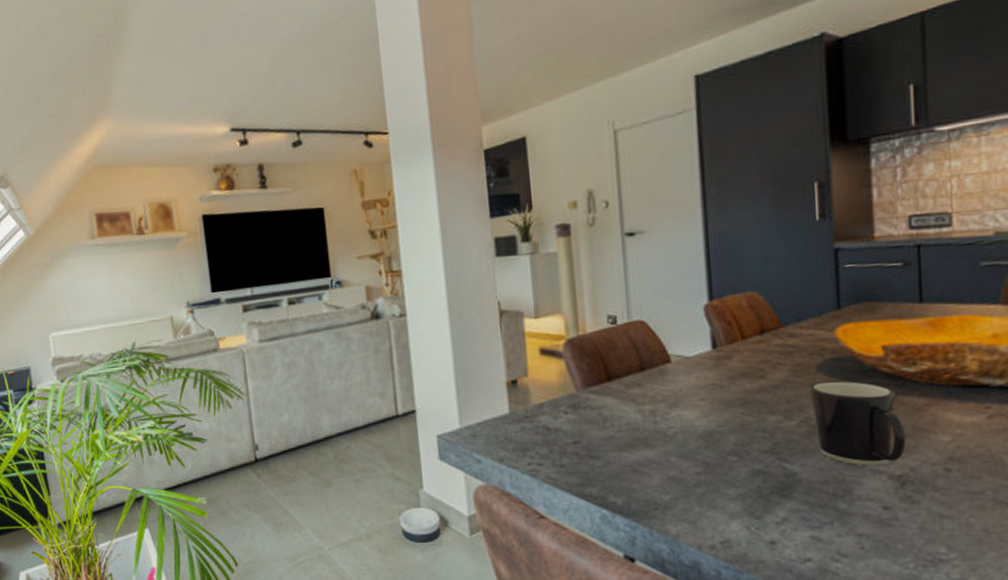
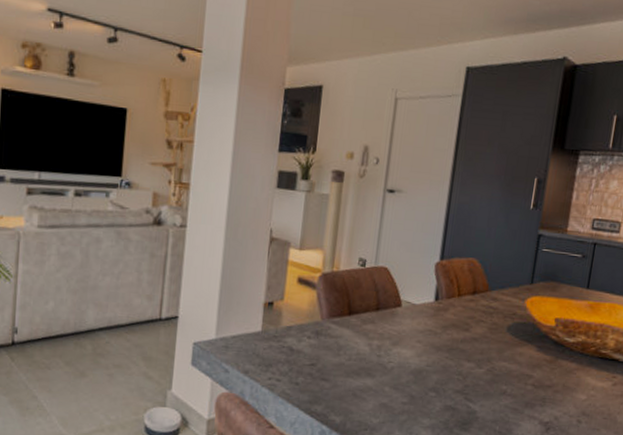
mug: present [810,380,907,467] -> none [496,340,558,413]

